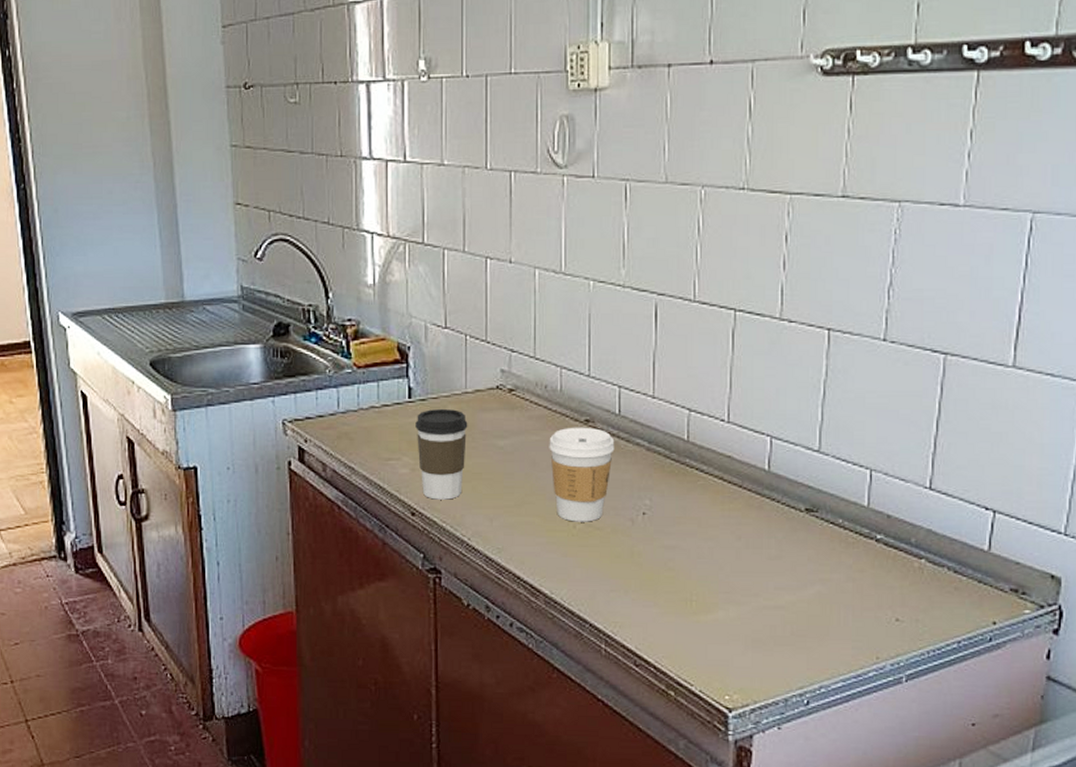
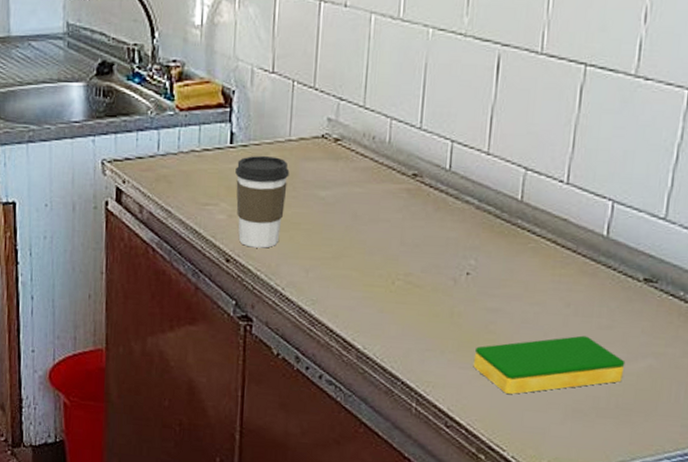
coffee cup: present [549,427,615,522] -> none [372,180,443,279]
dish sponge: none [656,567,796,630] -> present [473,335,626,395]

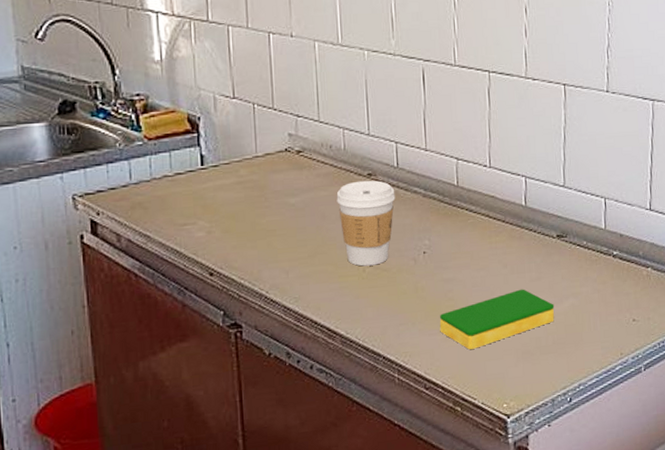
coffee cup: present [235,155,290,248] -> none [209,172,260,259]
coffee cup: none [372,180,443,279] -> present [336,180,395,267]

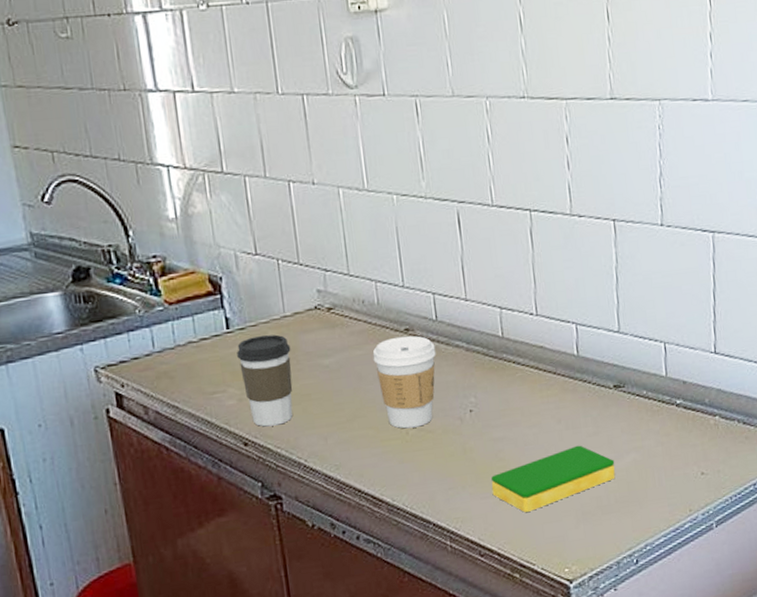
coffee cup: none [209,172,260,259] -> present [237,334,293,427]

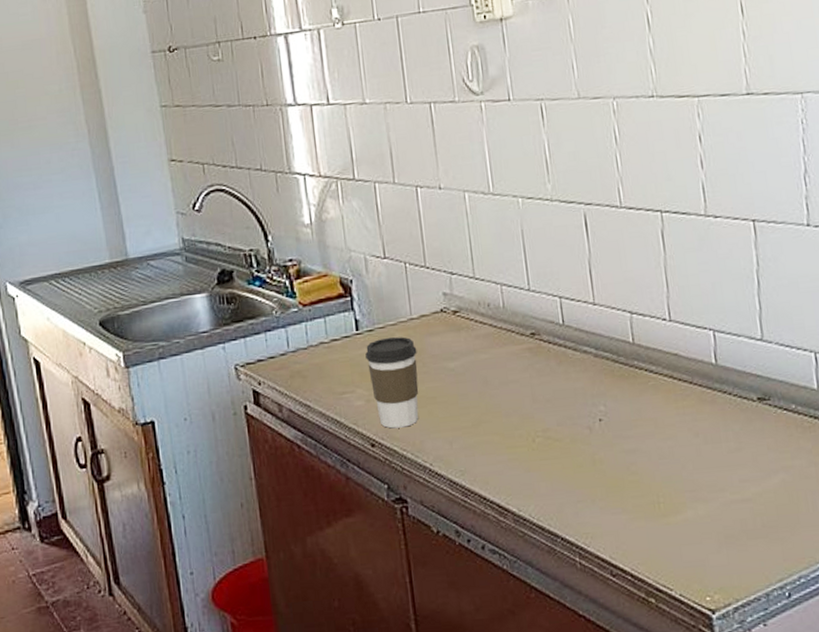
coffee cup: present [372,335,436,429] -> none [498,340,563,436]
dish sponge: present [491,445,615,513] -> none [623,461,762,533]

